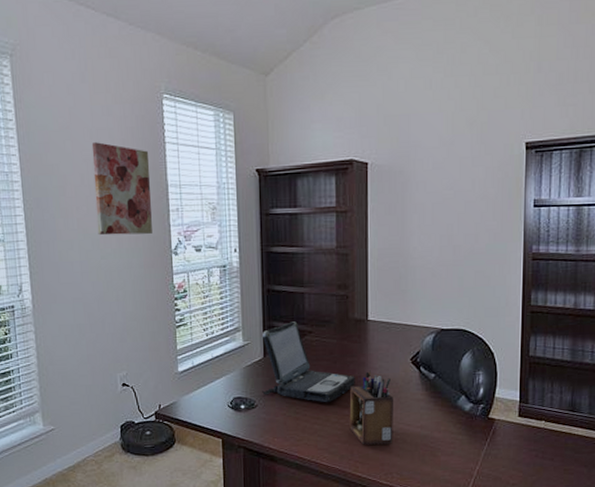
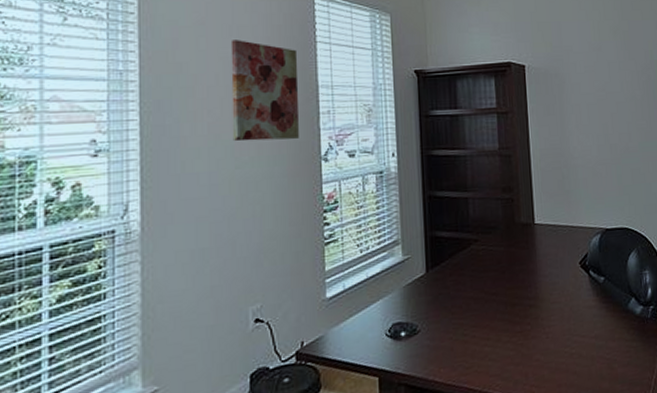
laptop: present [262,321,355,403] -> none [424,230,526,320]
desk organizer: present [349,370,394,445] -> none [520,278,569,365]

